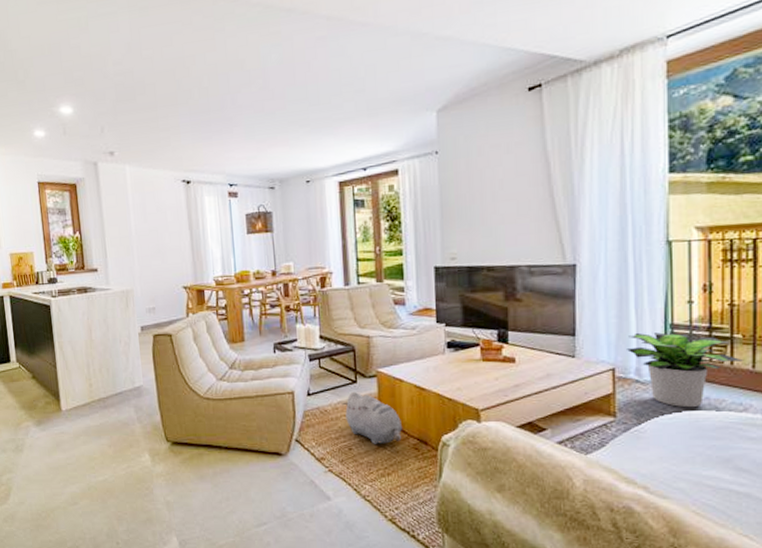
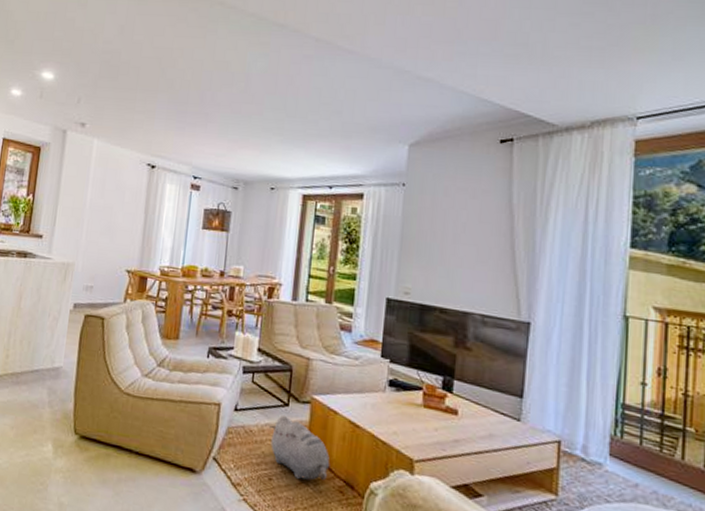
potted plant: present [627,332,745,408] -> none [575,407,696,501]

